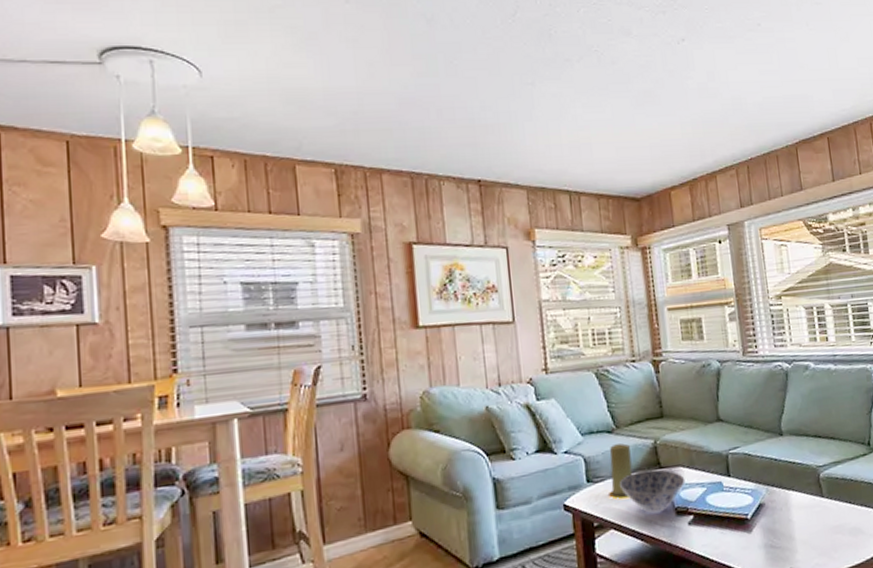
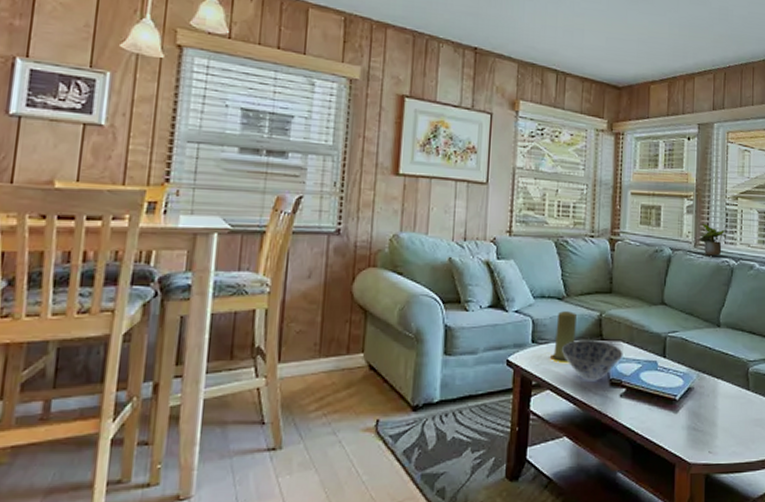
potted plant: none [746,329,775,363] -> present [698,223,726,256]

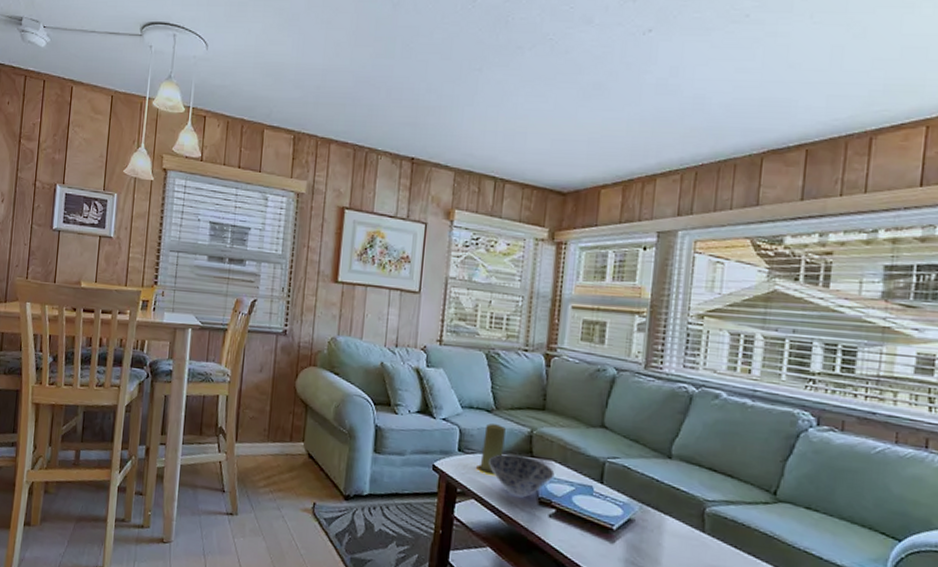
potted plant: present [698,223,726,256] -> none [650,343,686,381]

